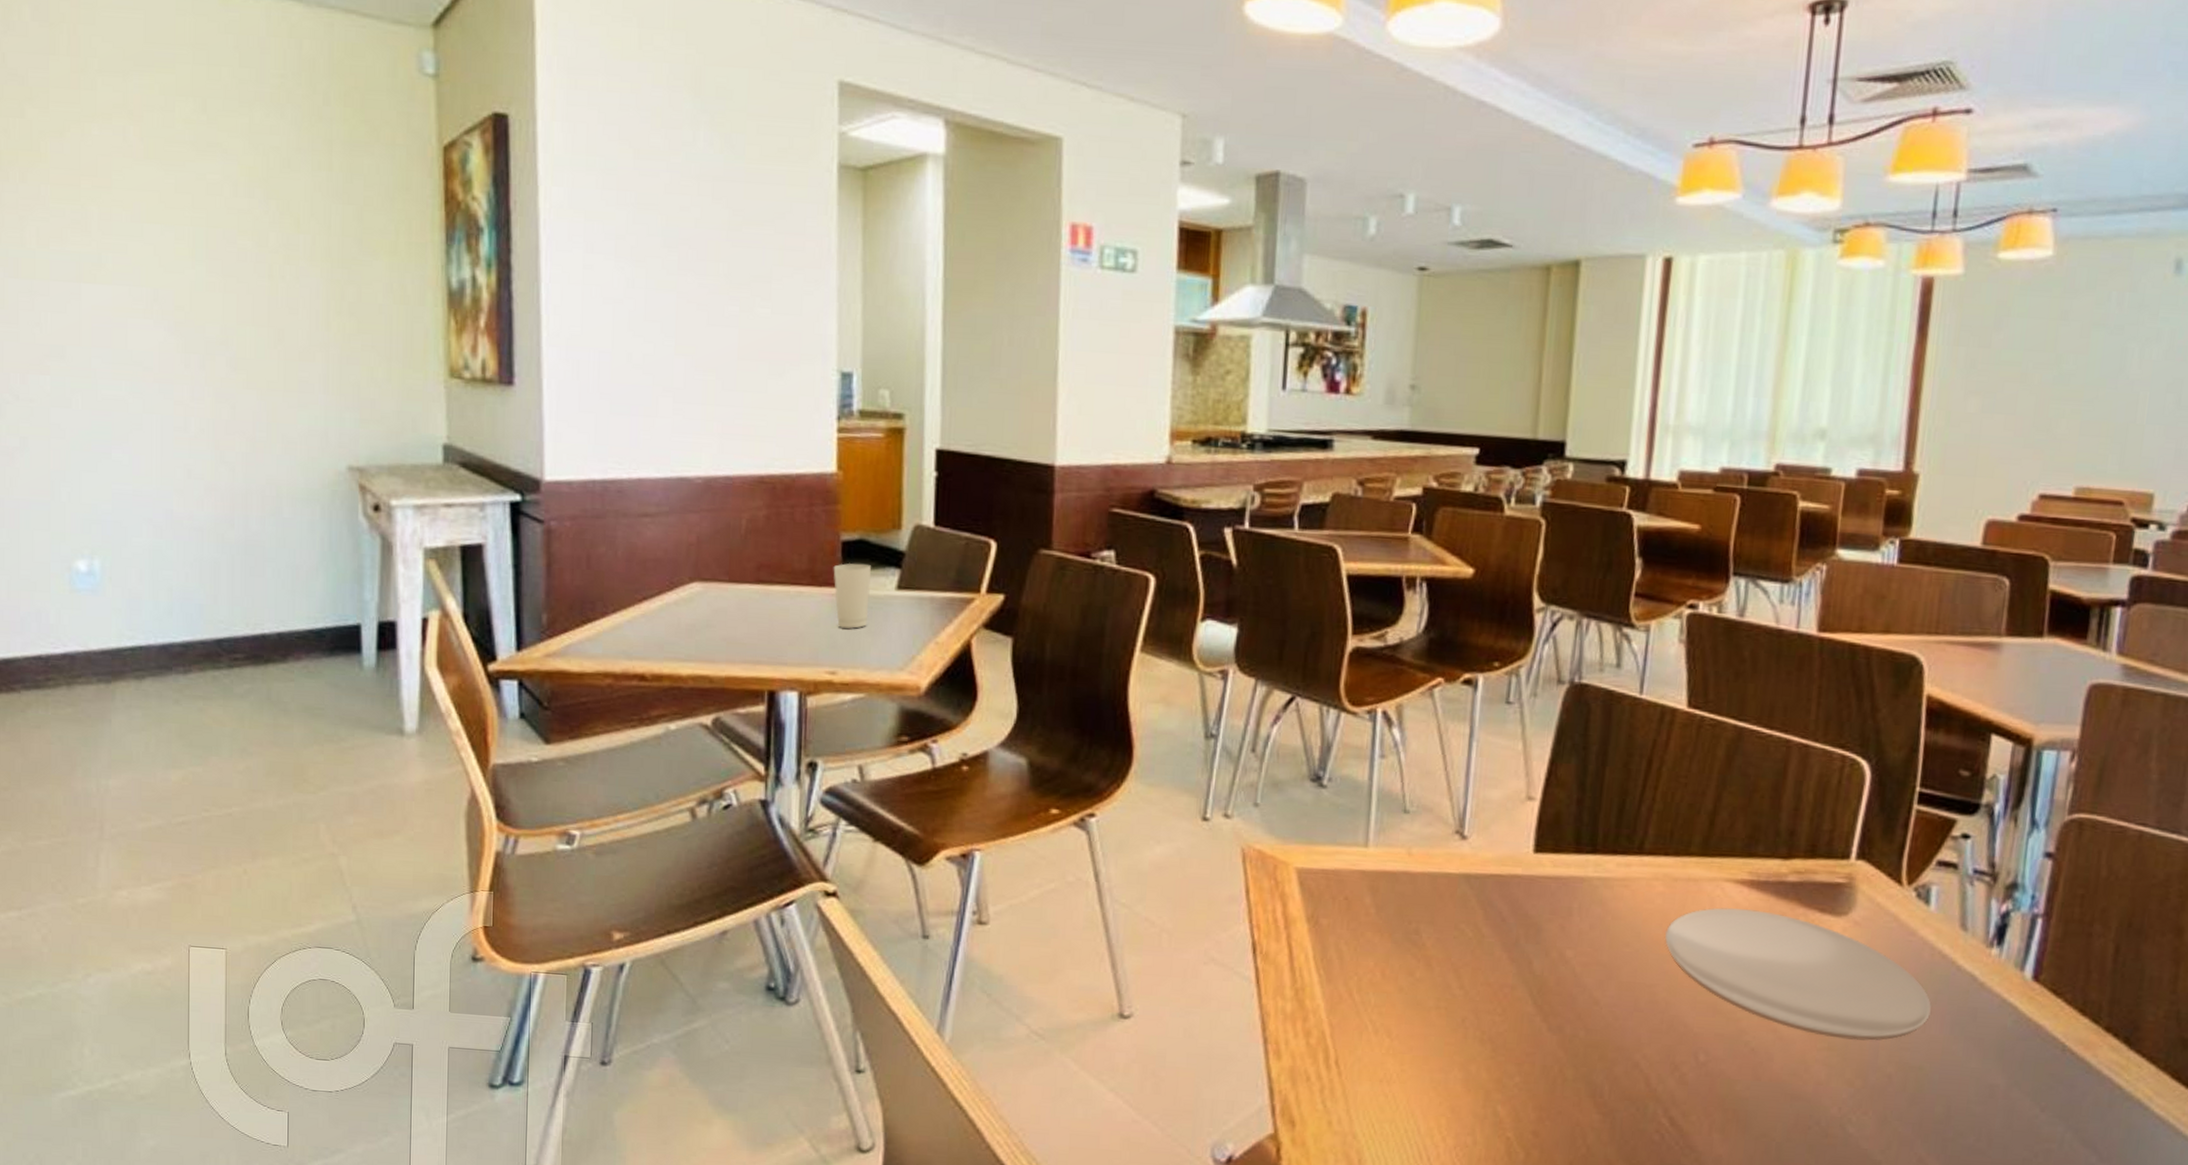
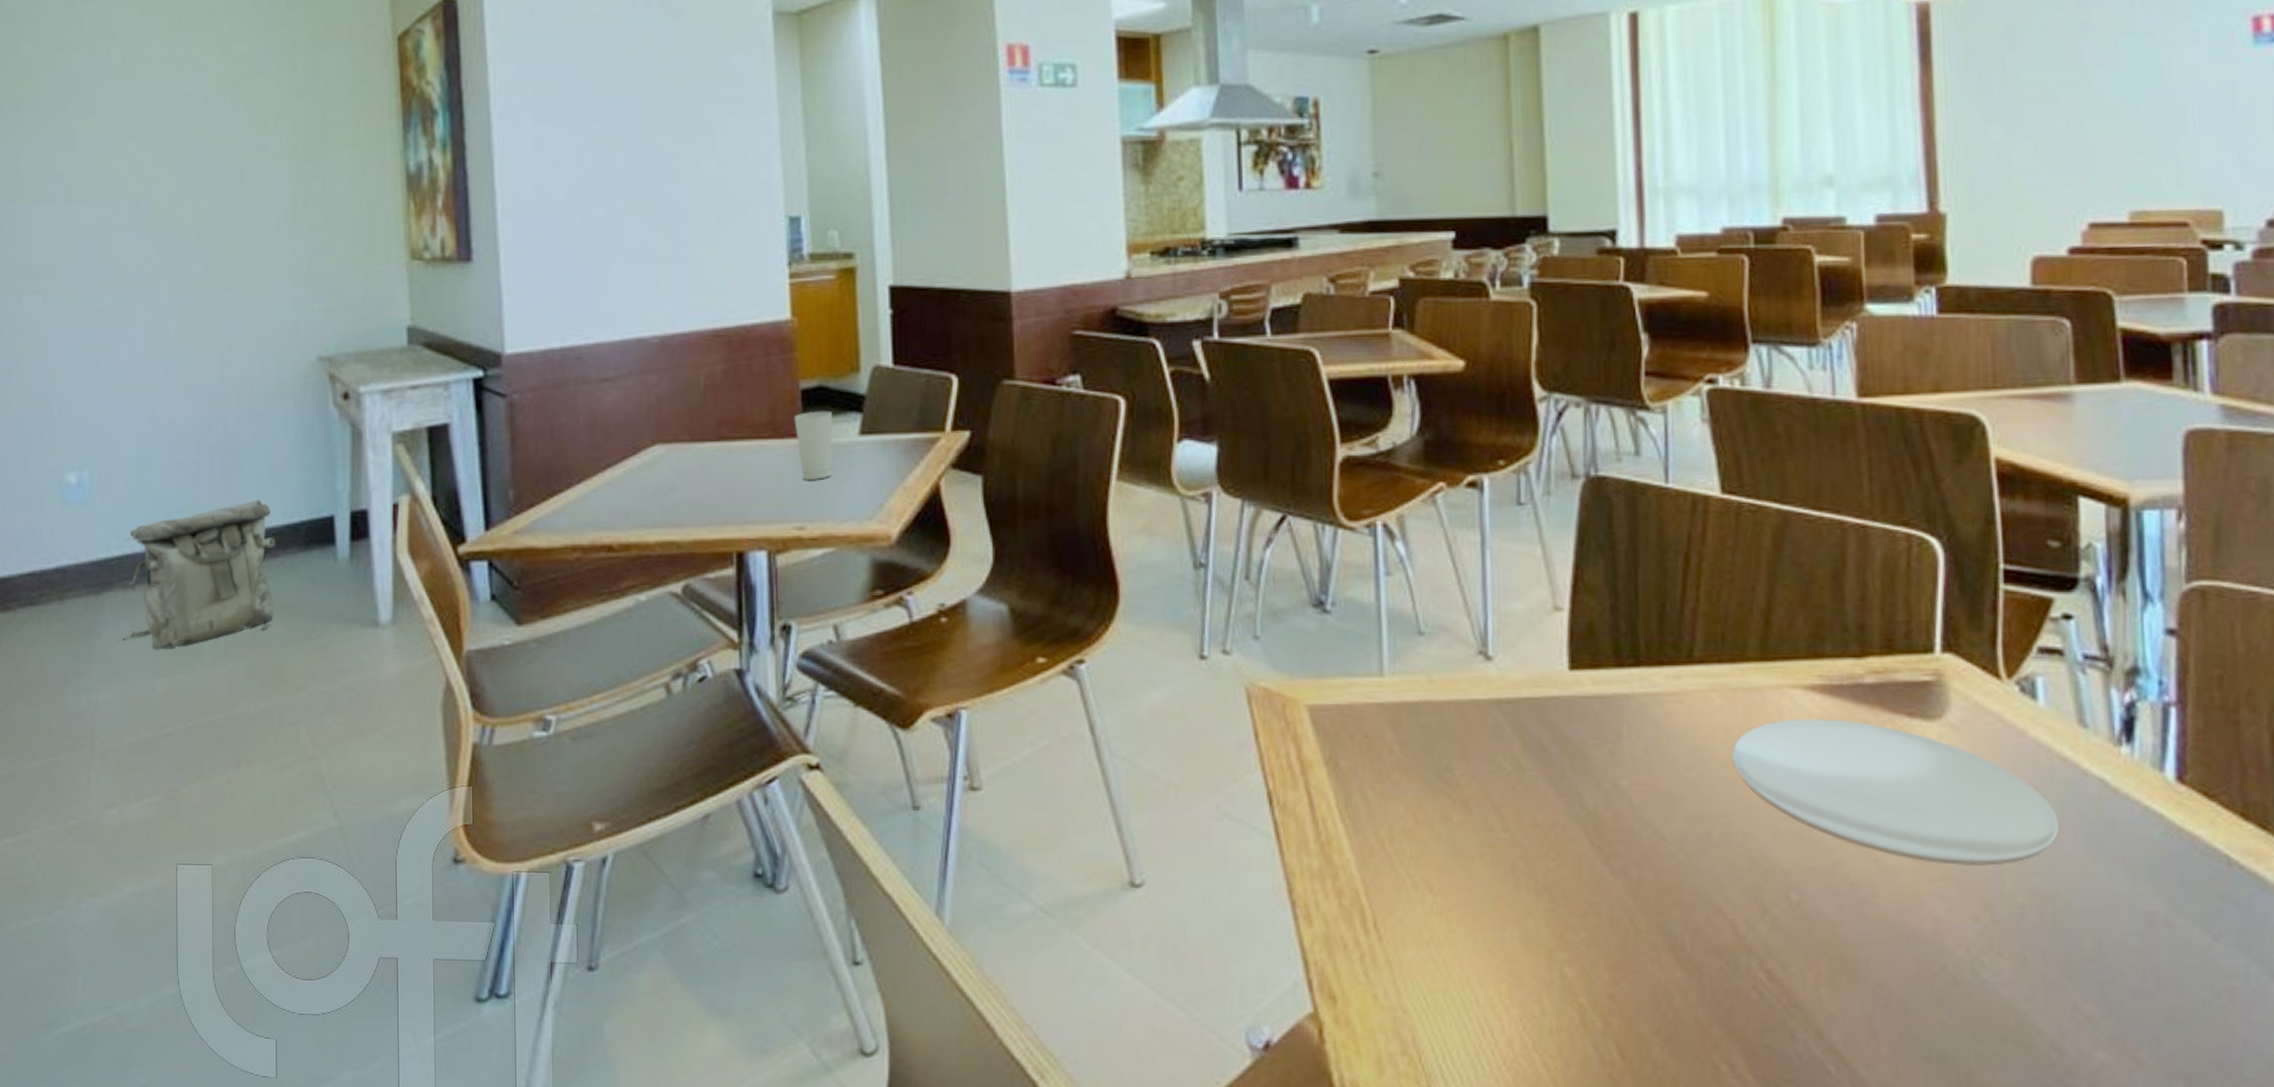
backpack: none [135,602,299,741] -> present [123,499,275,648]

